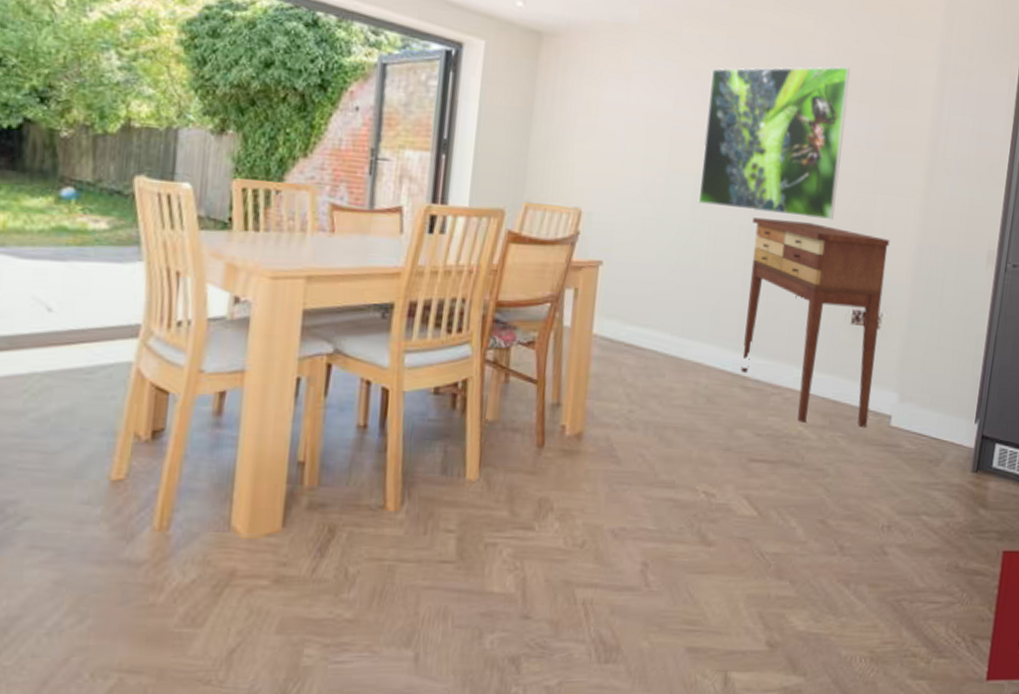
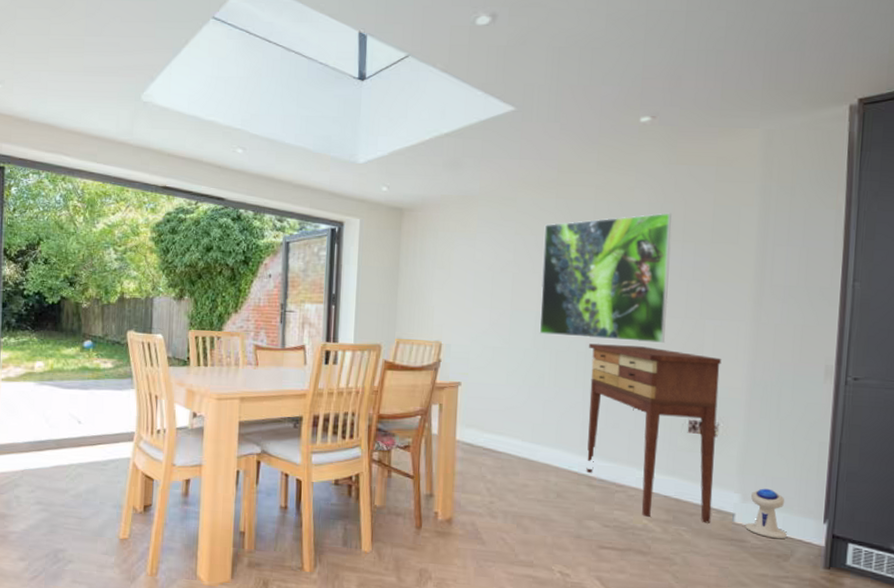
speaker: none [901,386,941,442] -> present [745,488,787,539]

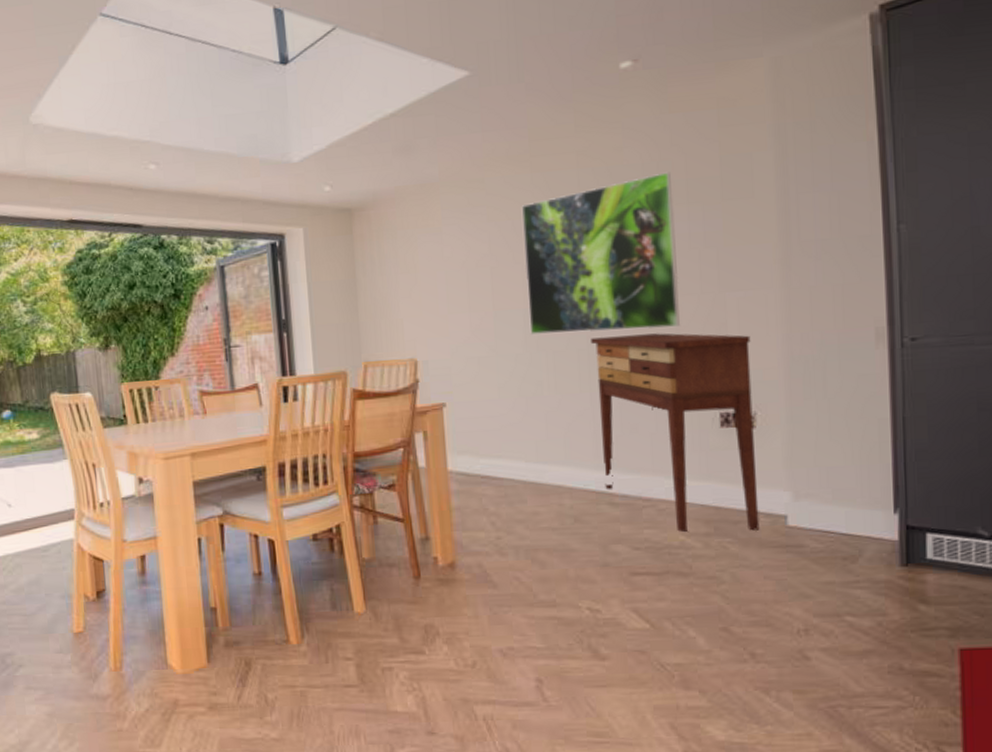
speaker: present [745,488,787,539] -> none [801,481,852,539]

